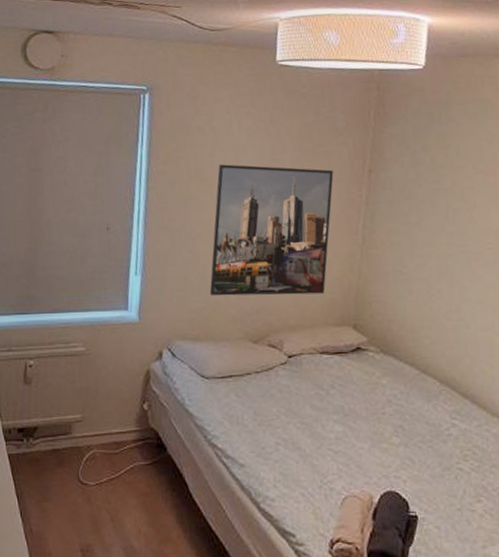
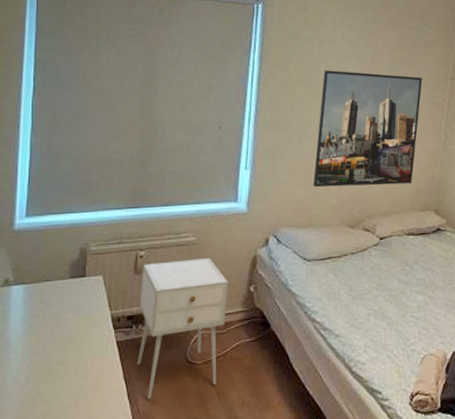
nightstand: none [29,370,121,518] -> present [137,258,229,399]

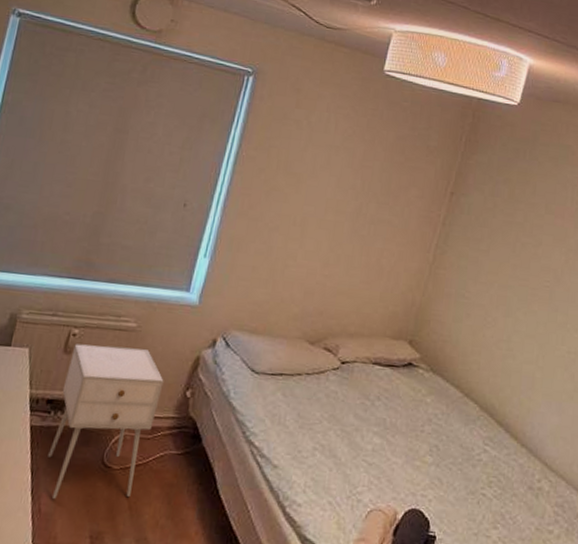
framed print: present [313,70,422,188] -> none [276,161,418,305]

